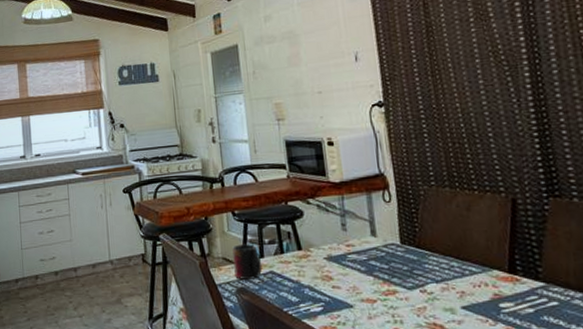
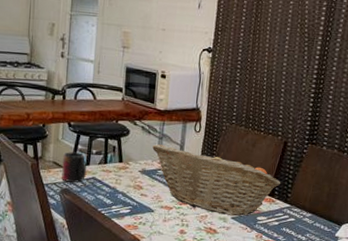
fruit basket: none [334,222,523,305] -> present [152,144,281,216]

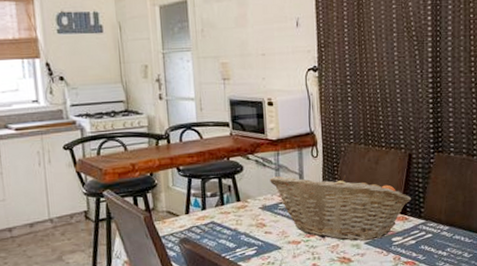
mug: present [61,152,87,183] -> none [176,197,204,231]

